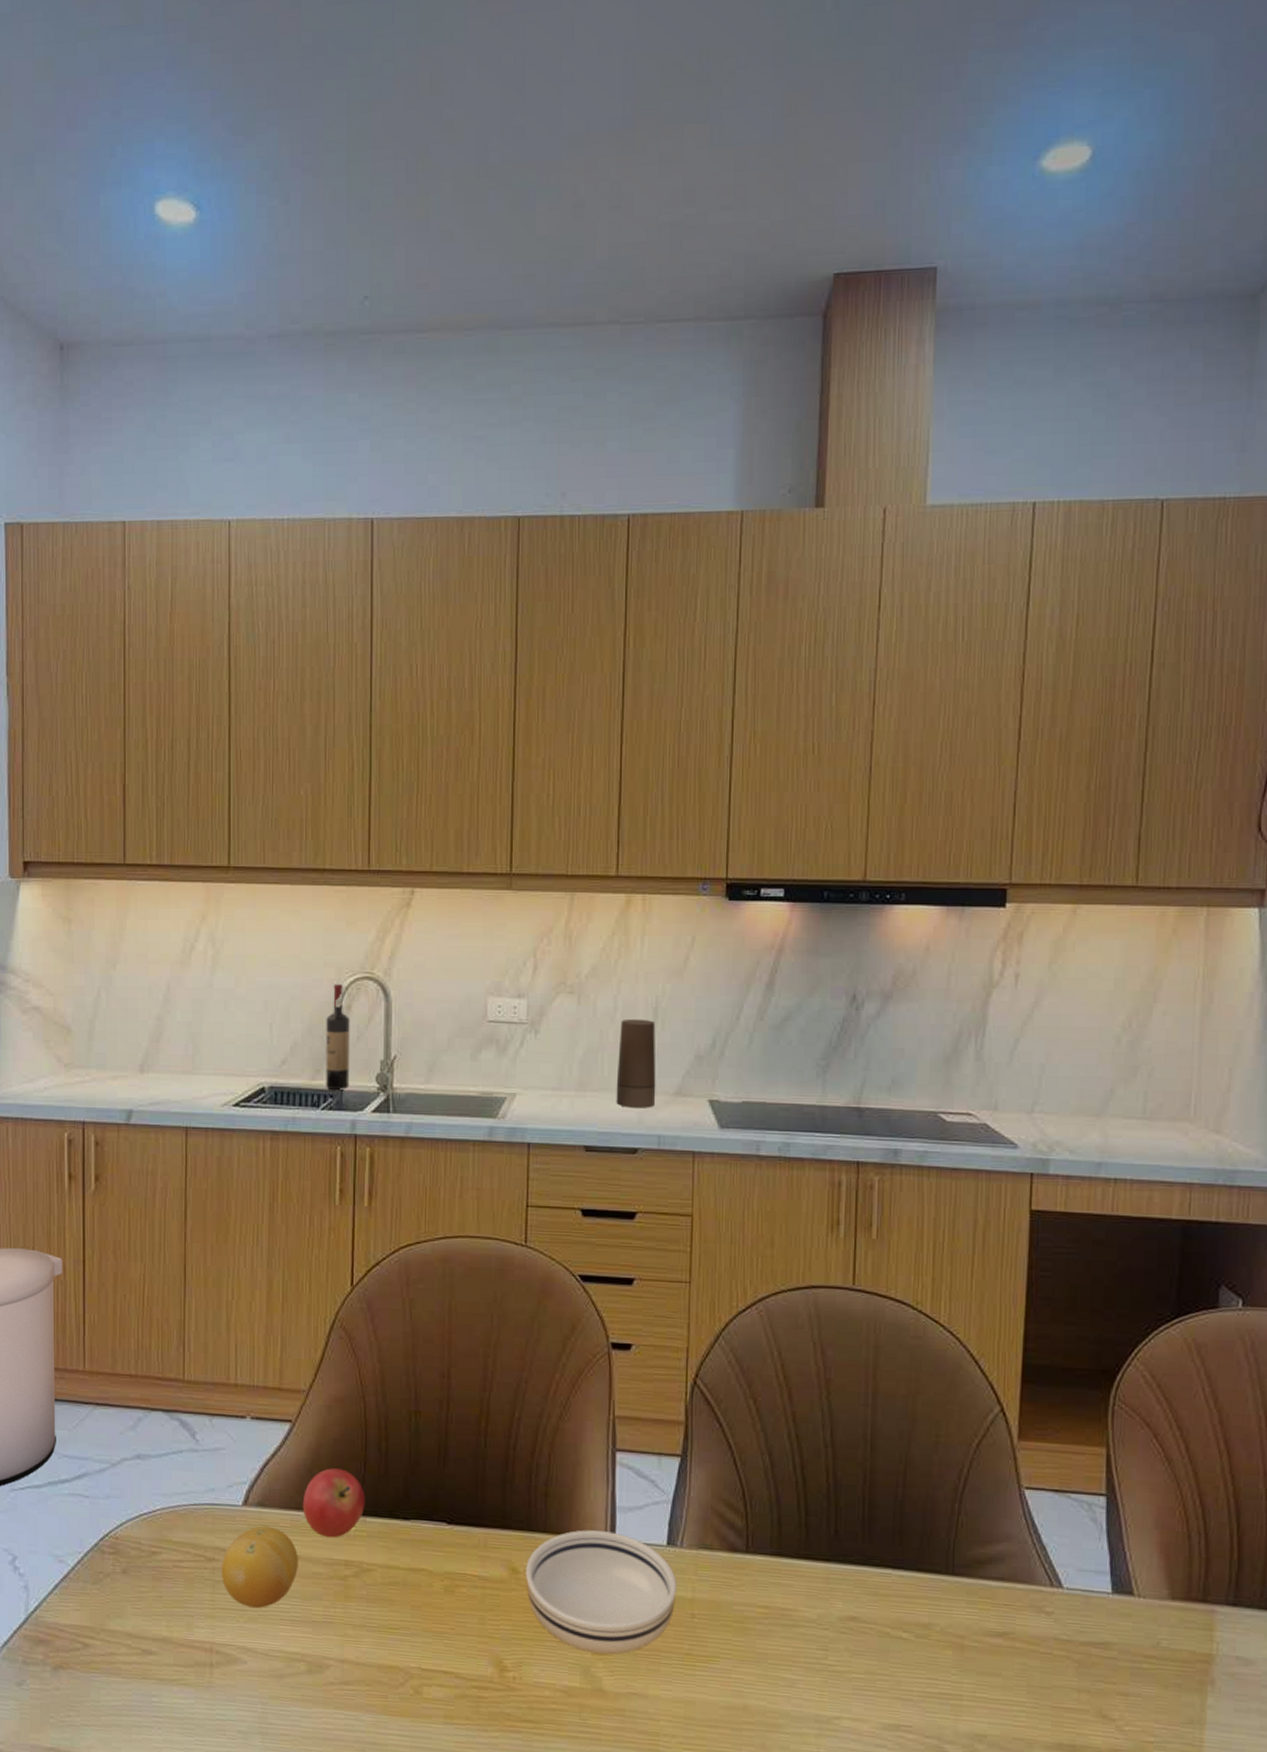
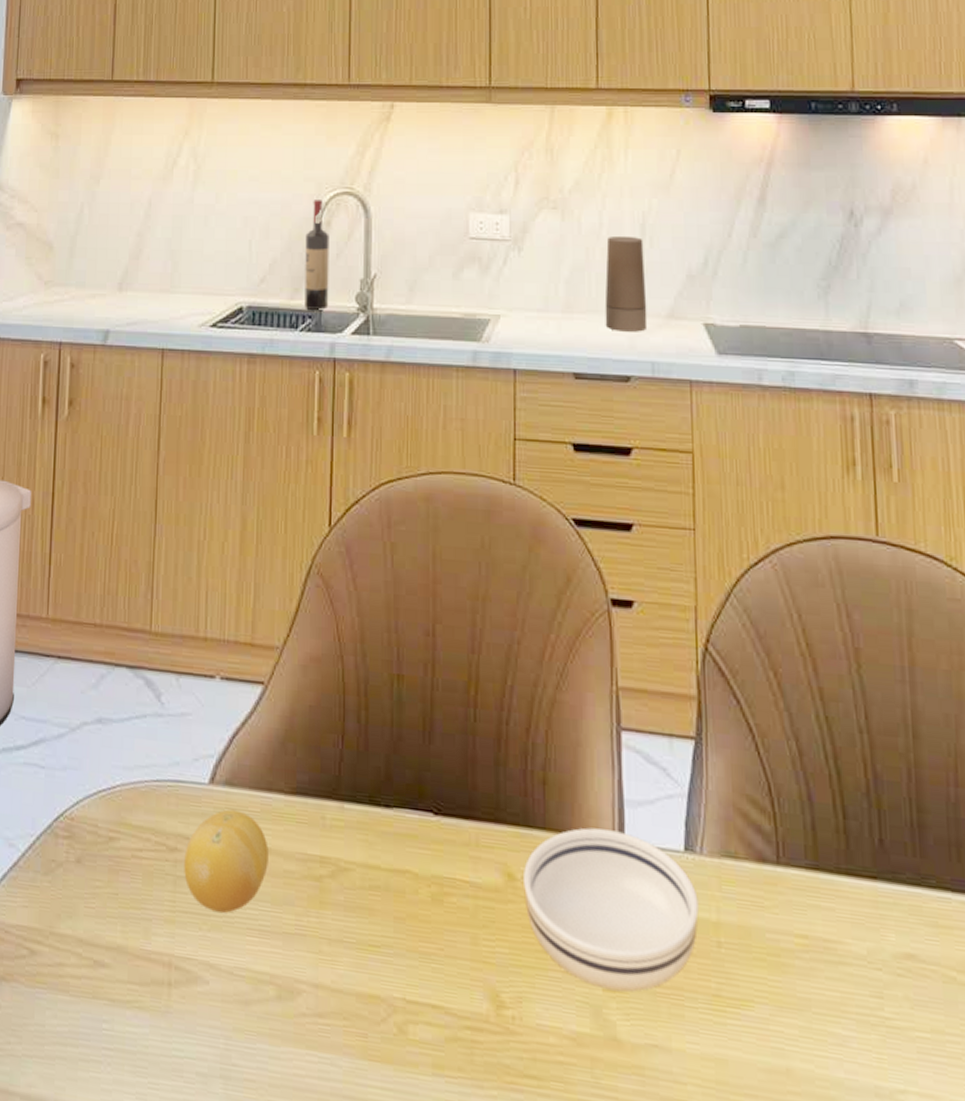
fruit: present [302,1468,365,1538] -> none [274,741,343,828]

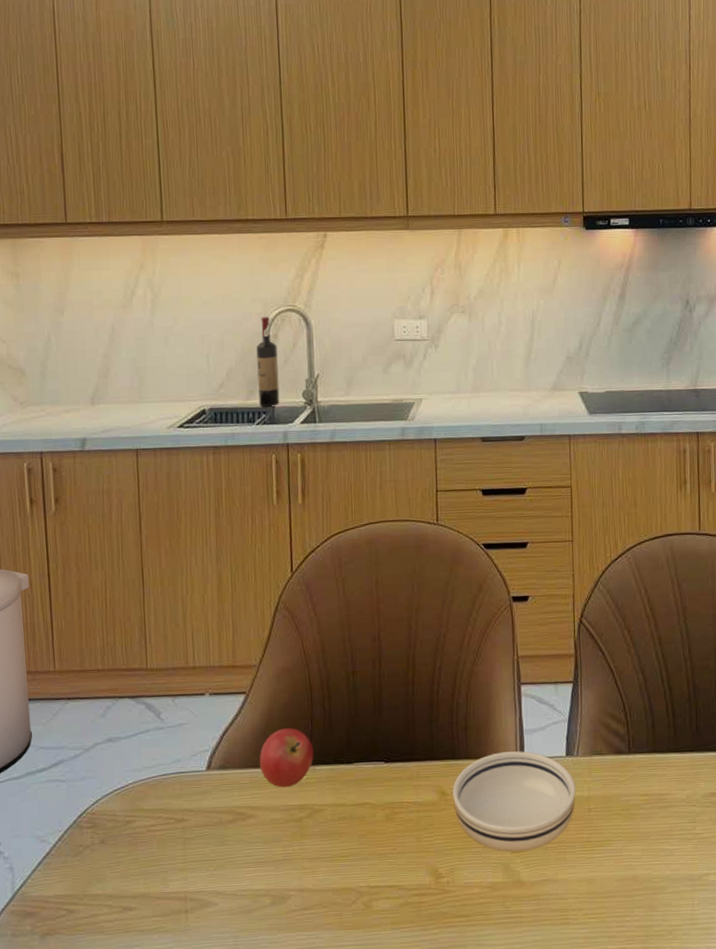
fruit: present [184,809,269,913] -> none [190,785,259,857]
fruit: none [274,741,343,828] -> present [259,728,314,788]
canister: present [604,235,648,332] -> none [504,330,537,404]

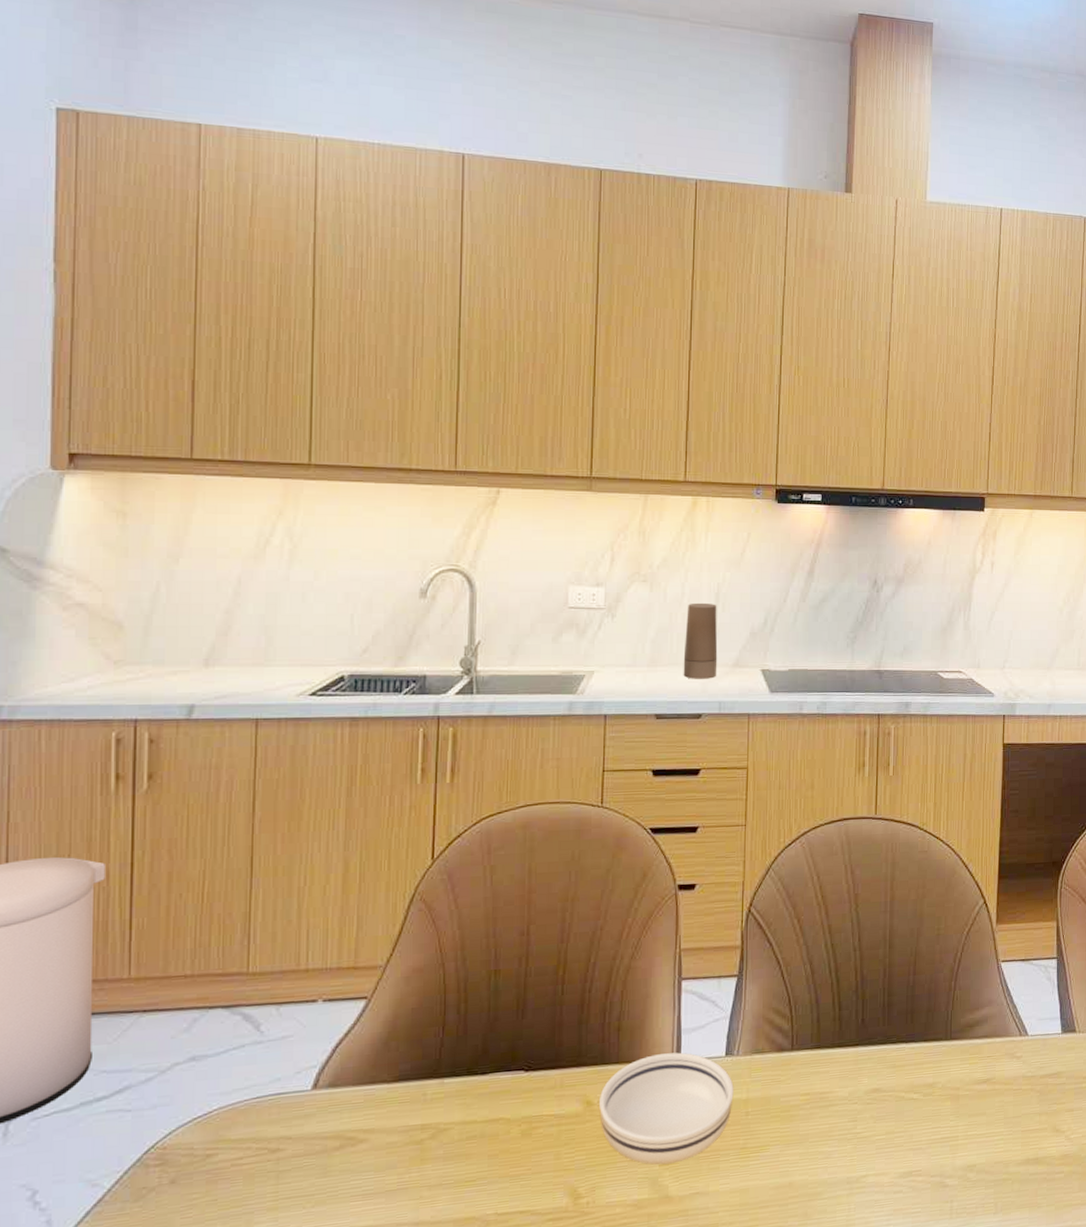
wine bottle: present [256,317,280,407] -> none [409,576,434,675]
fruit: present [259,728,314,788] -> none [377,1036,443,1106]
canister: none [504,330,537,404] -> present [683,602,718,679]

